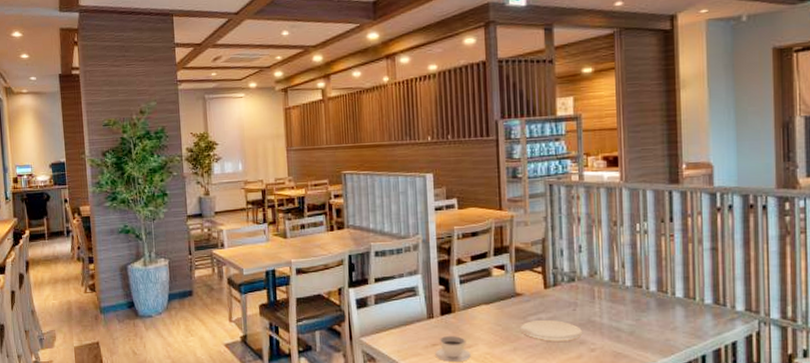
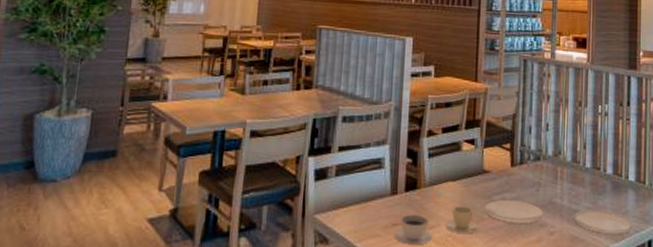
teacup: none [482,326,516,352] -> present [445,206,479,234]
plate: none [616,327,683,351] -> present [574,210,633,235]

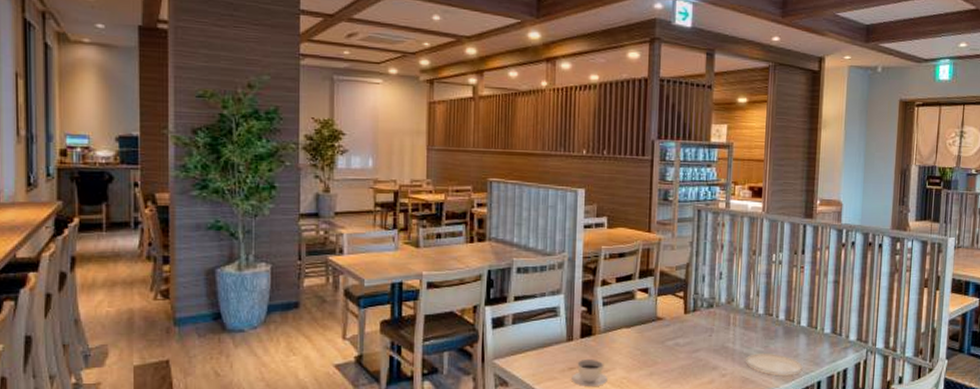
teacup: present [445,206,479,234] -> none [620,351,653,377]
plate: present [484,199,544,225] -> none [657,344,717,368]

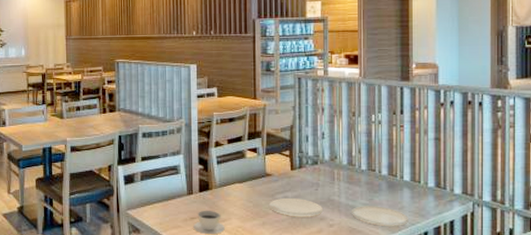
plate: none [657,344,717,368] -> present [268,197,324,218]

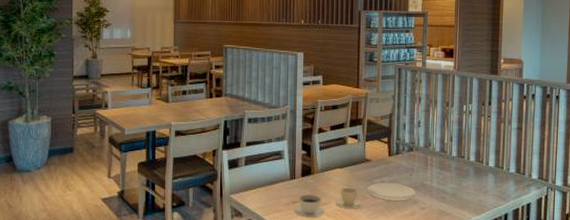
teacup: none [235,203,265,226] -> present [335,187,363,209]
plate: present [352,206,409,227] -> none [442,190,492,210]

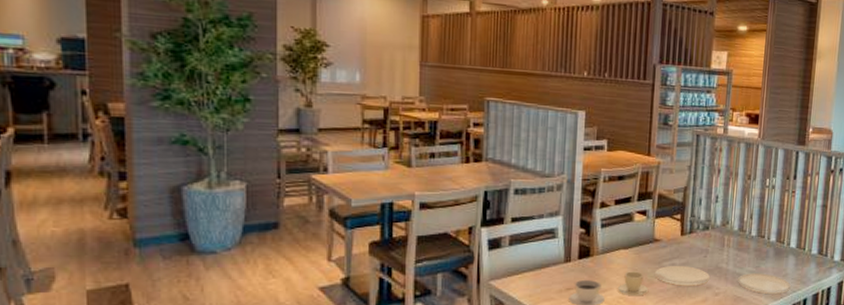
plate: none [442,190,492,210] -> present [738,273,791,295]

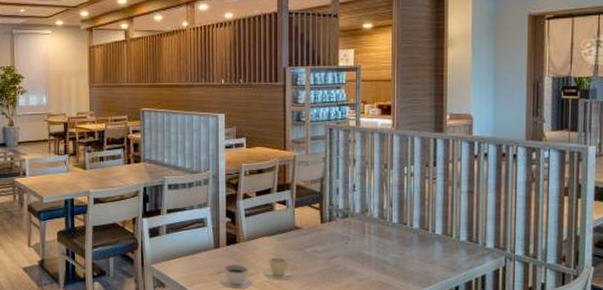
plate: present [654,265,711,287] -> none [297,251,354,273]
plate: present [738,273,791,295] -> none [382,260,440,282]

